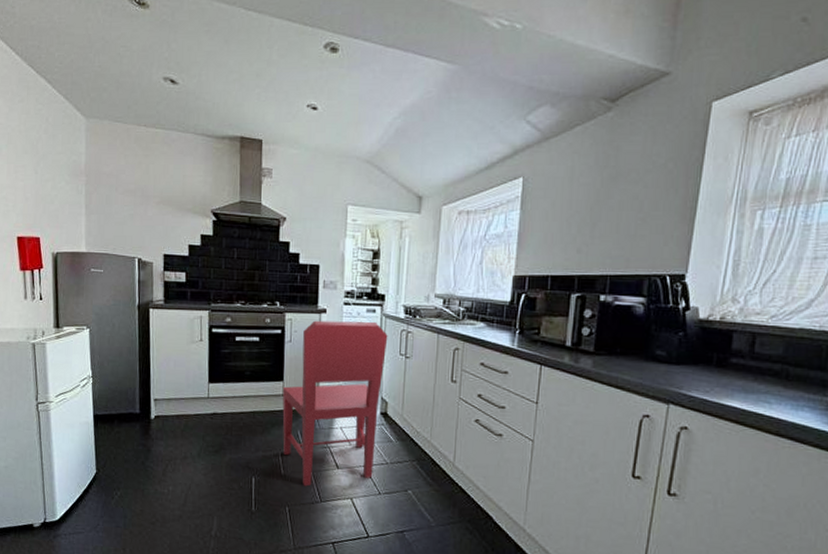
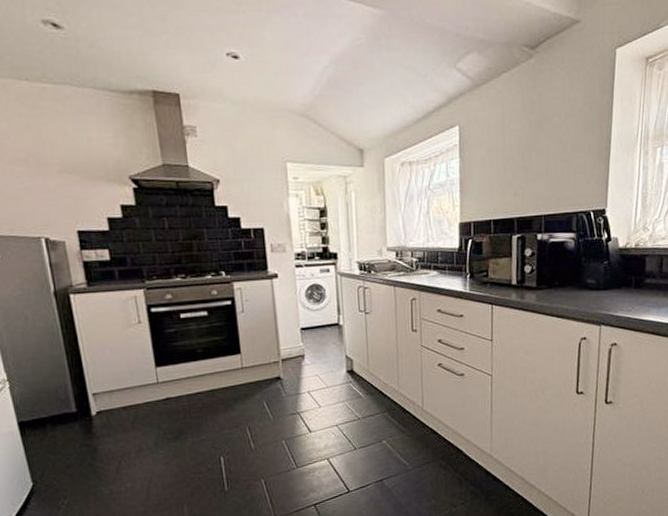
dining chair: present [282,320,388,487] -> none [240,281,347,456]

